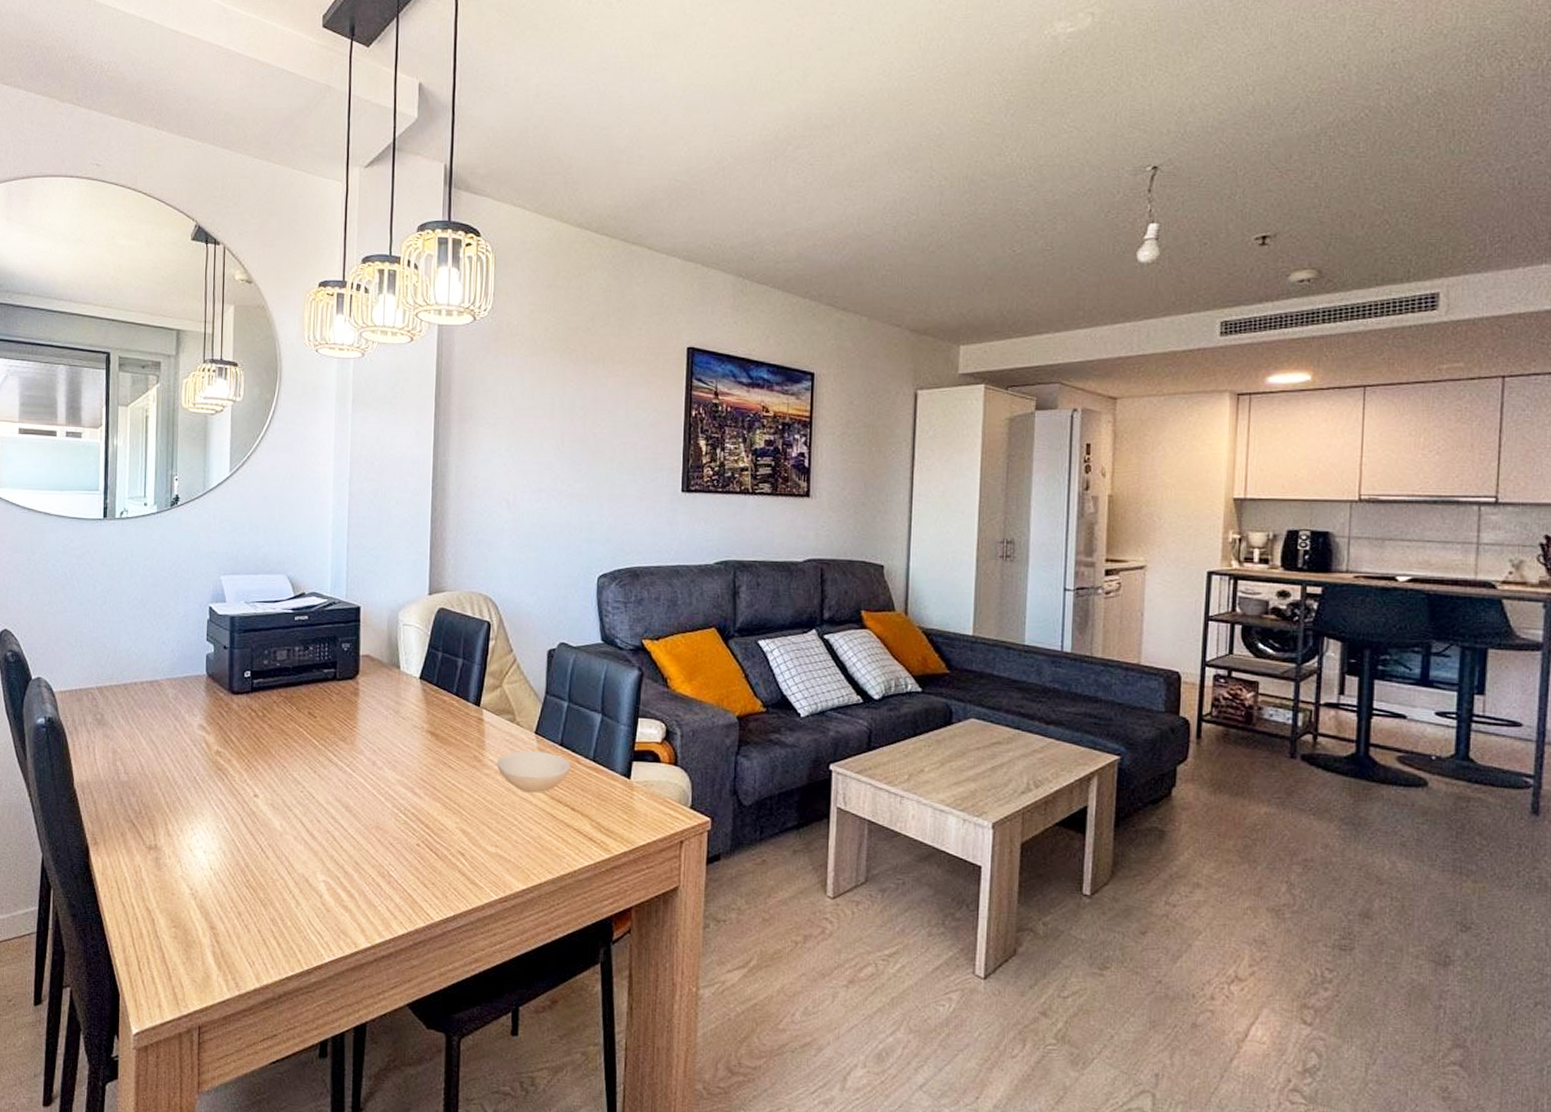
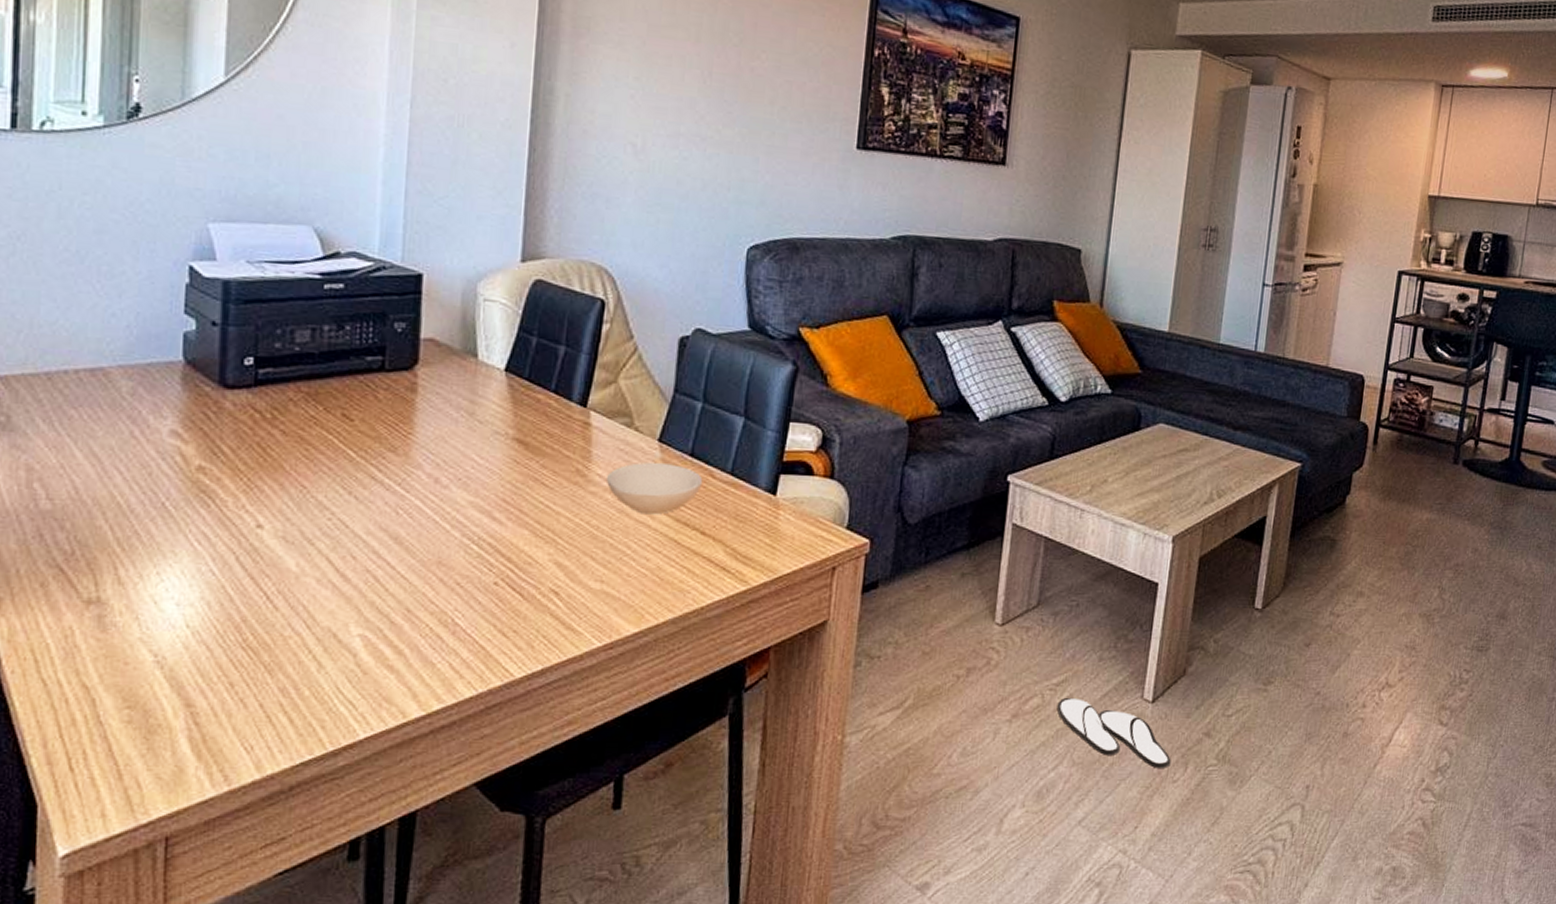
slippers: none [890,968,1008,1043] -> present [1056,697,1171,768]

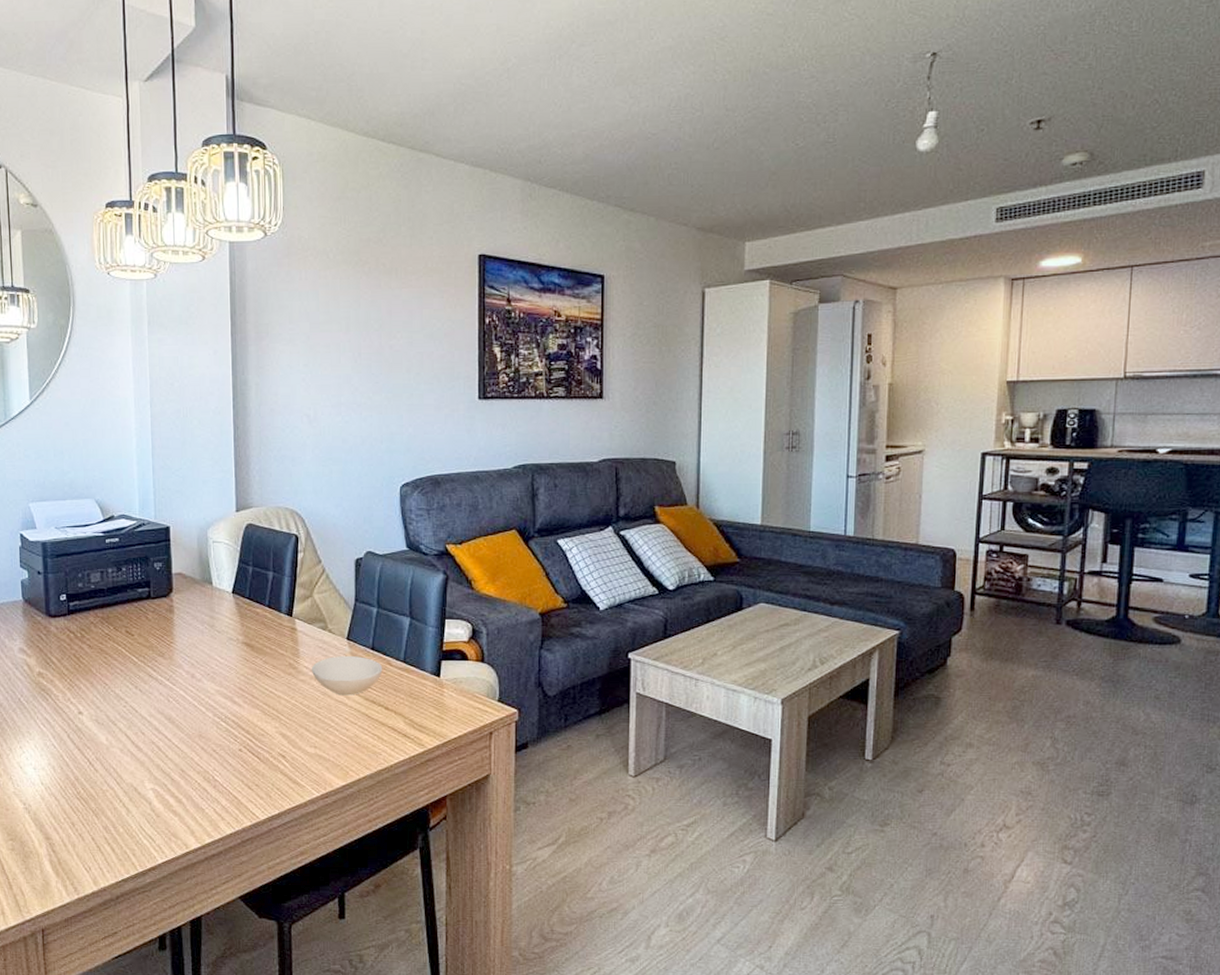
slippers: present [1056,697,1171,768] -> none [689,836,798,897]

